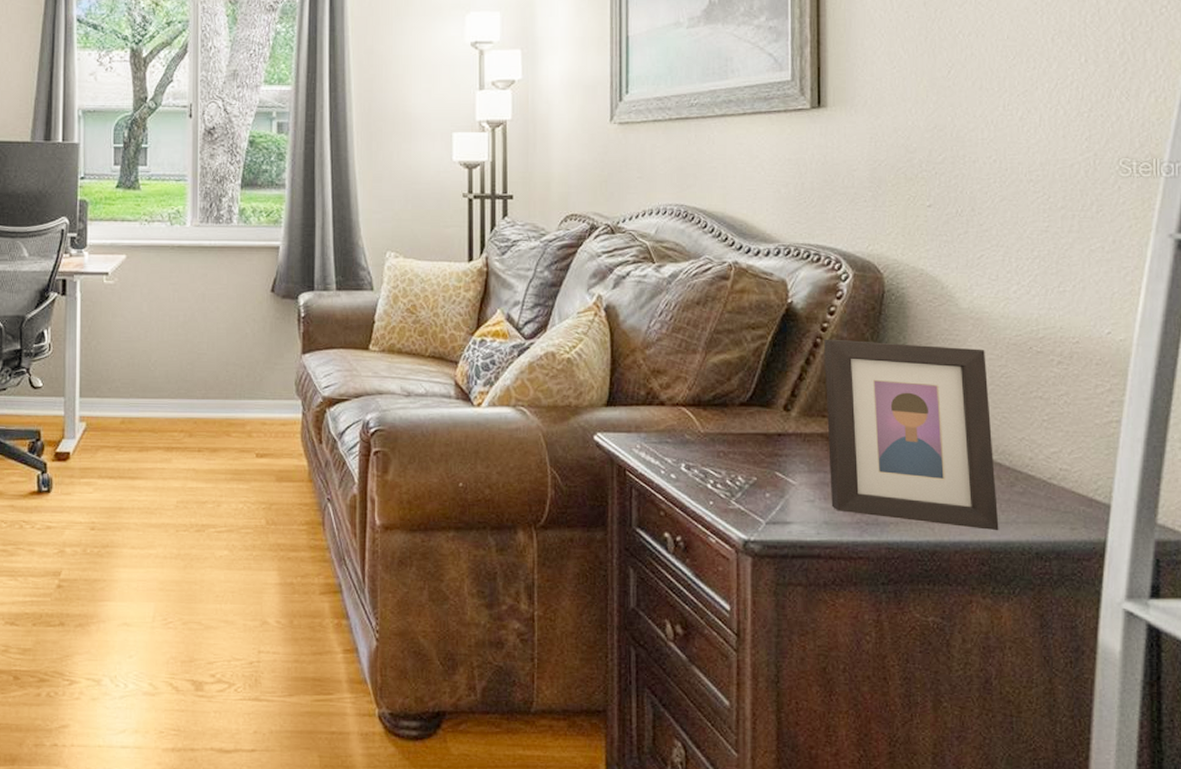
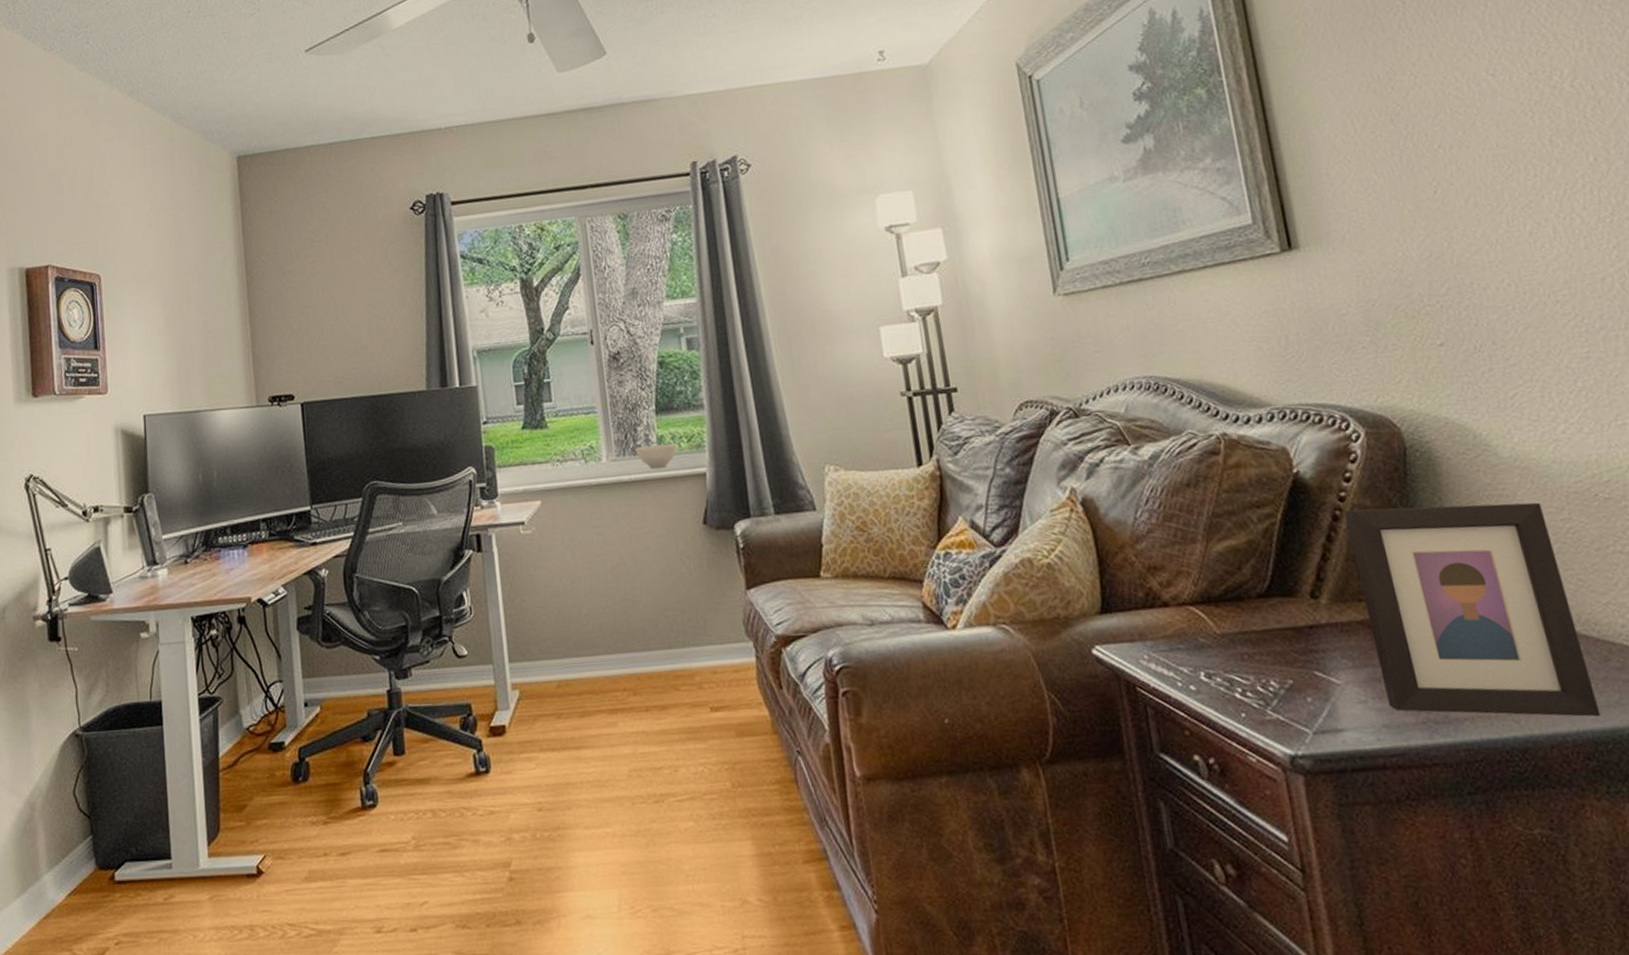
bowl: none [218,216,256,238] -> present [635,443,677,470]

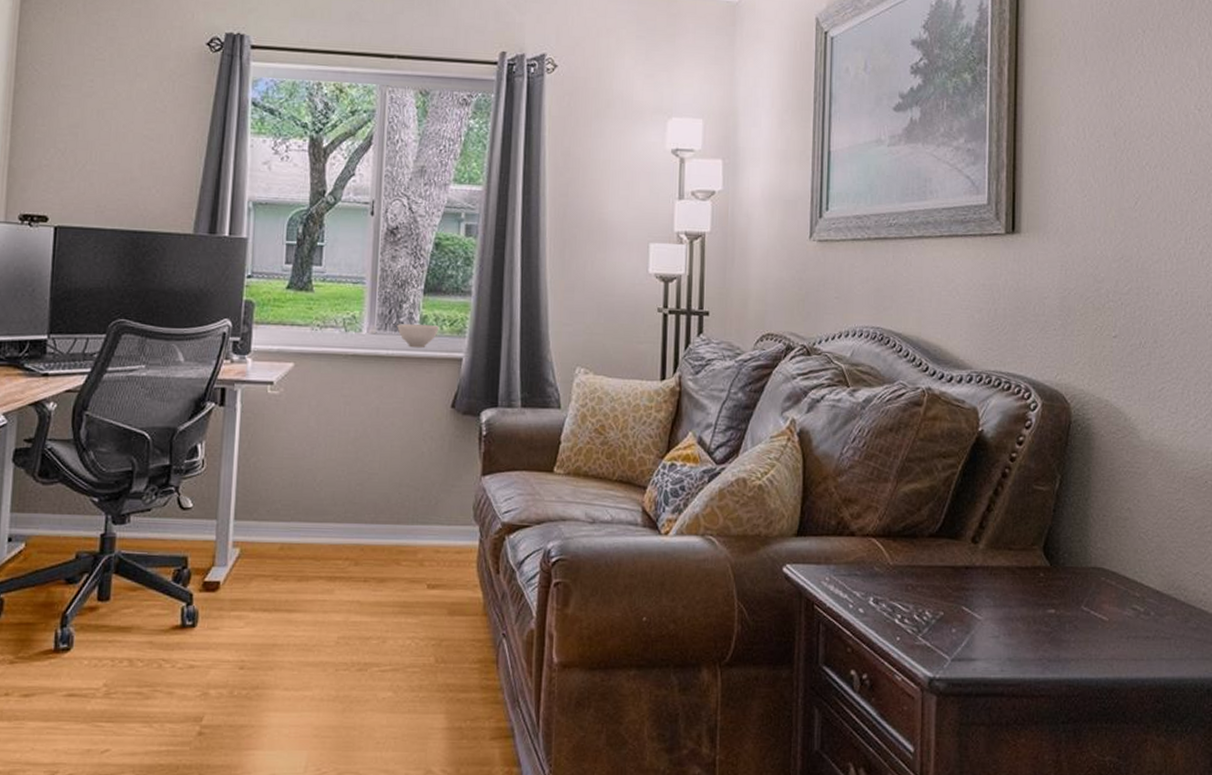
picture frame: present [1344,502,1601,717] -> none [1012,469,1174,668]

